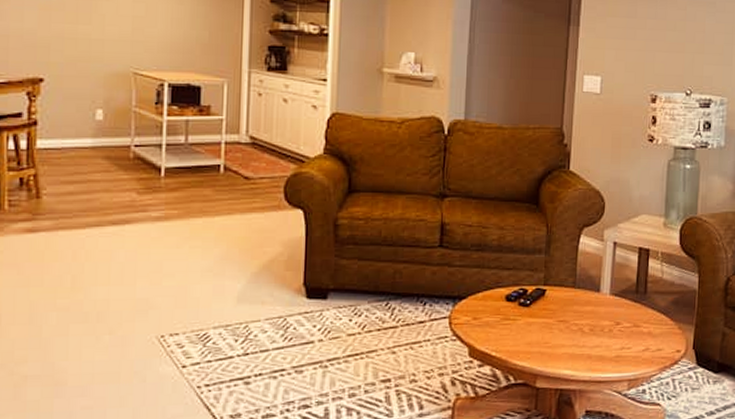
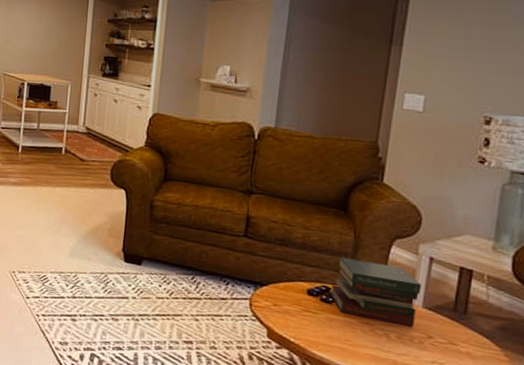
books: none [527,254,608,317] -> present [330,257,422,327]

